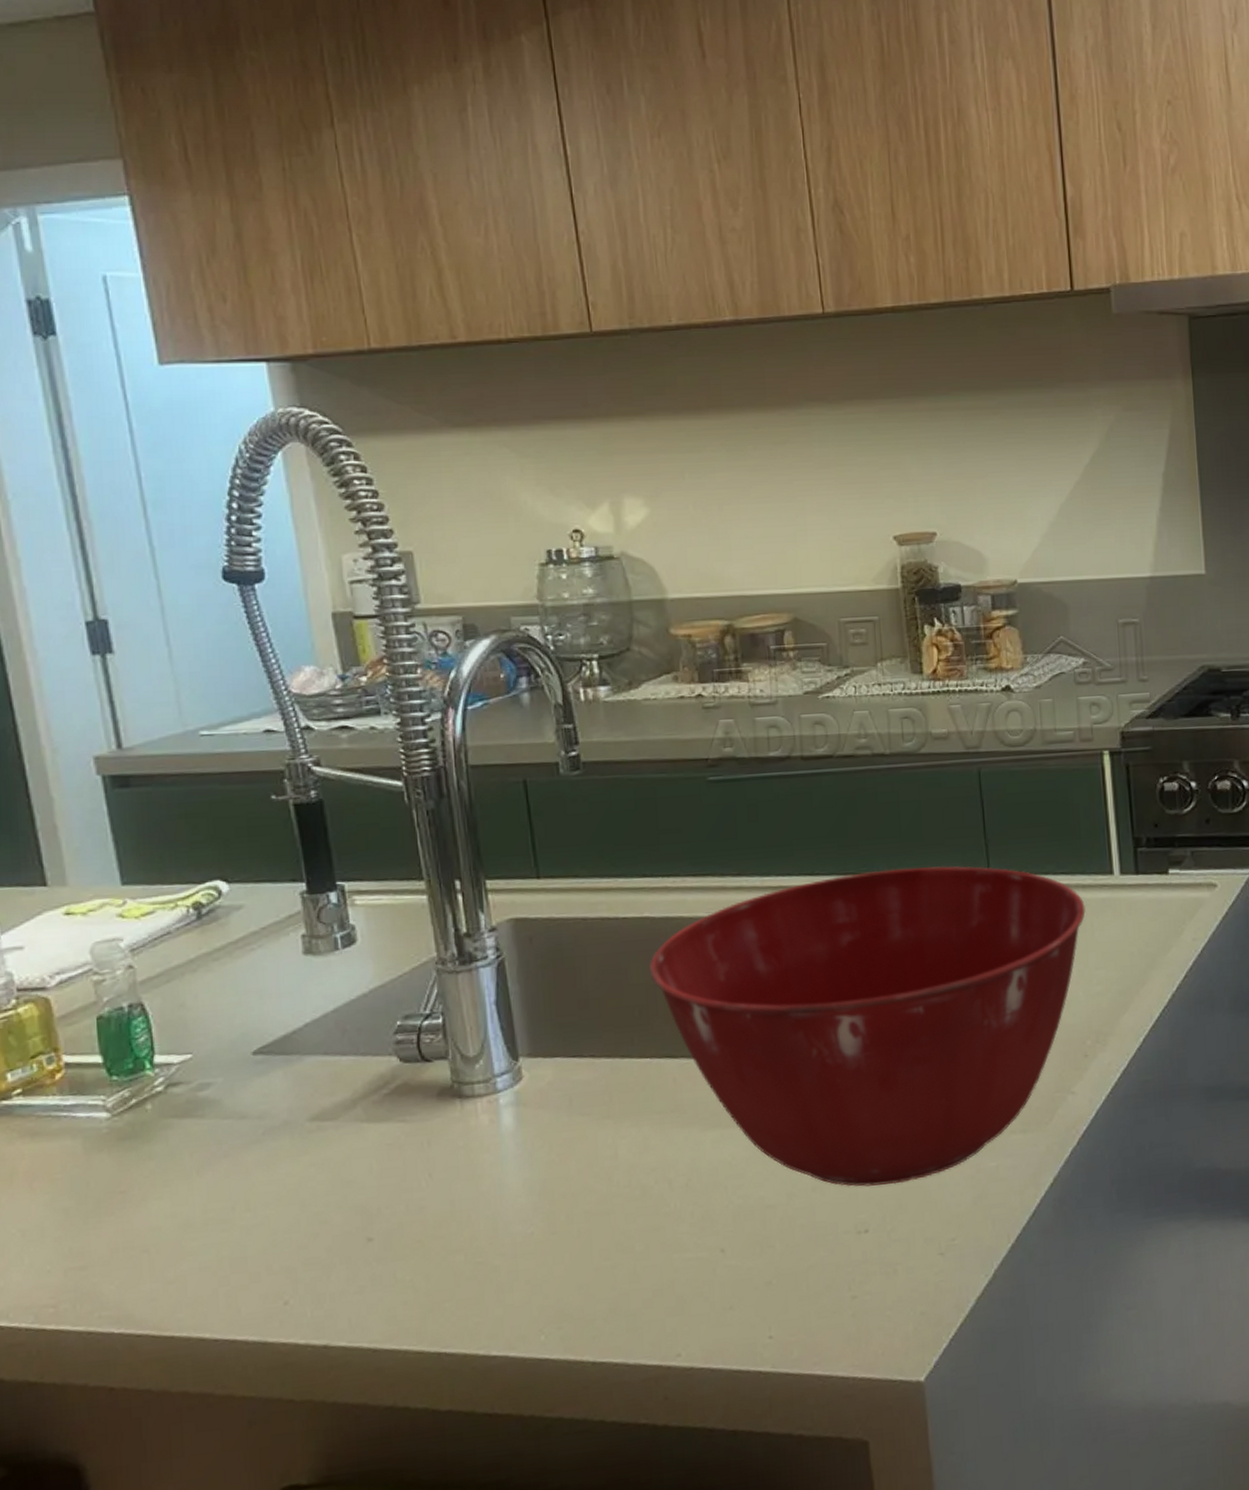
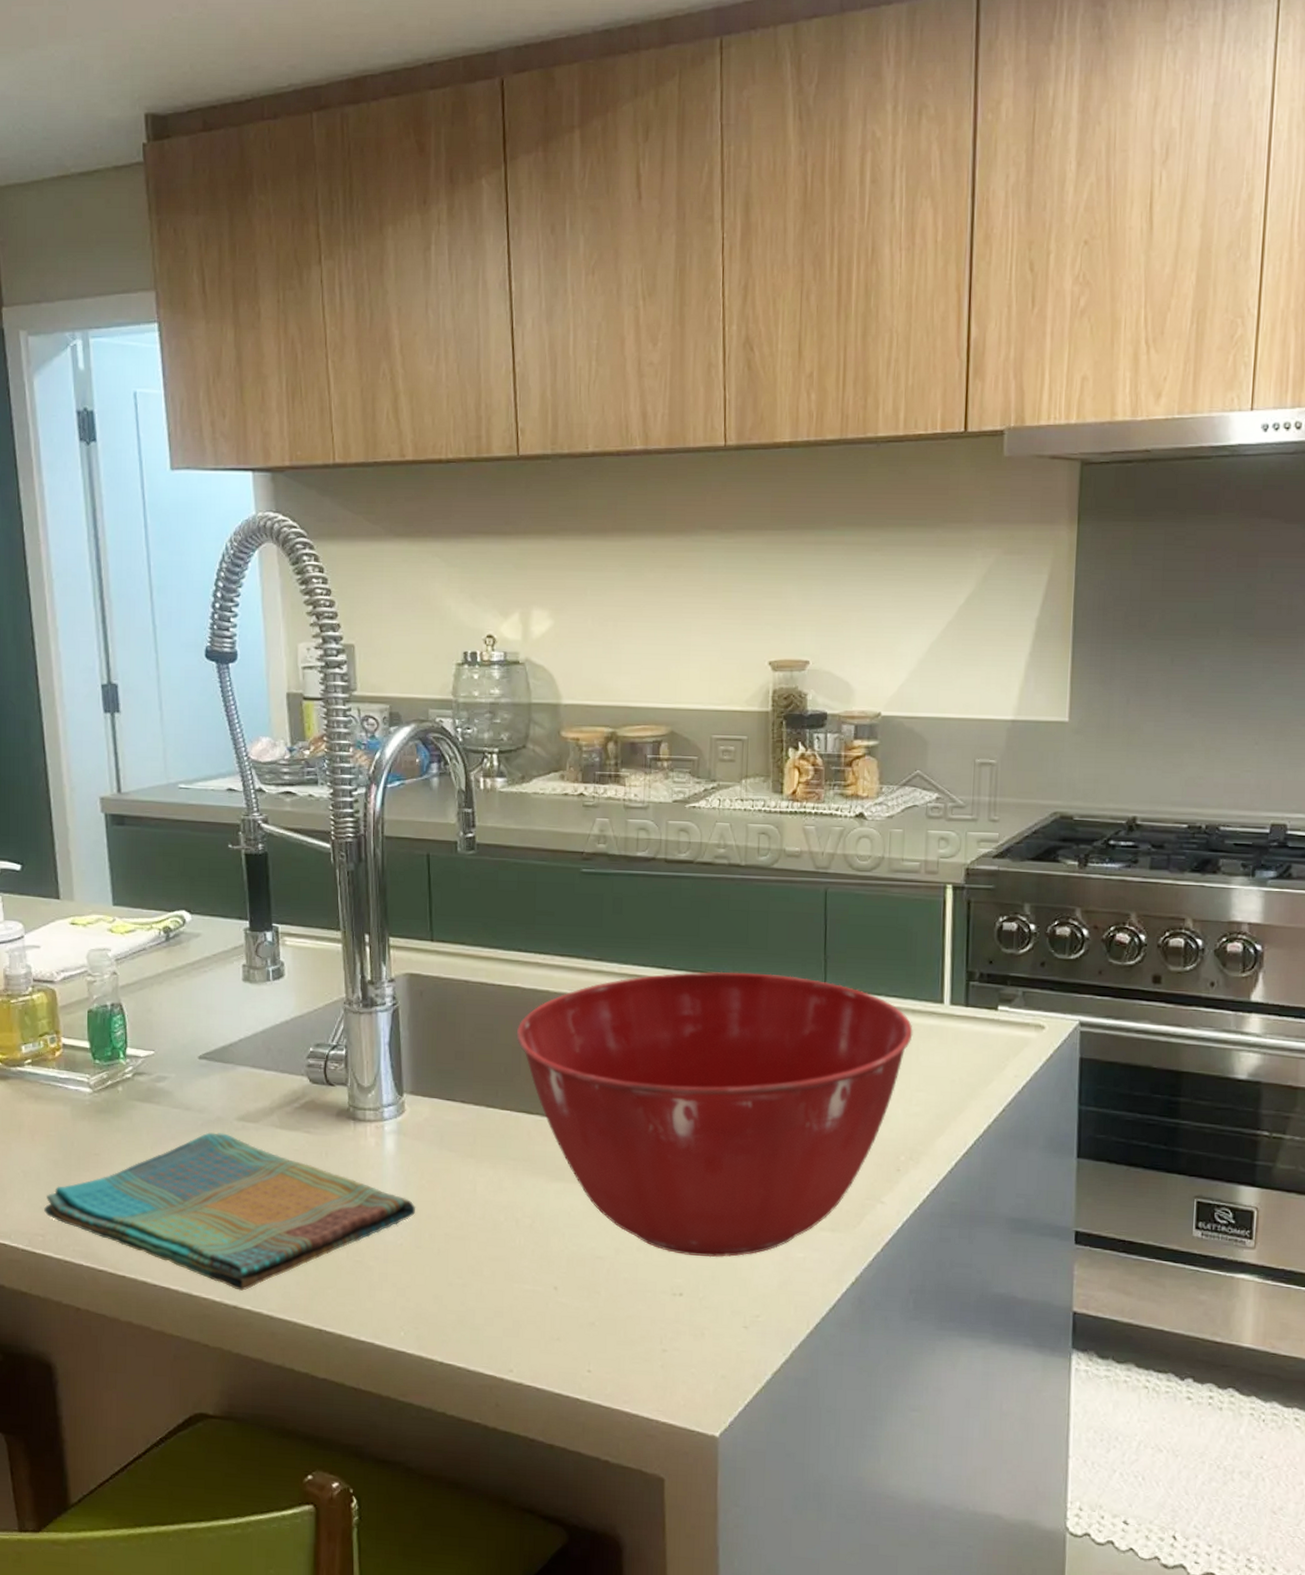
dish towel: none [54,1139,547,1326] -> present [44,1132,416,1291]

